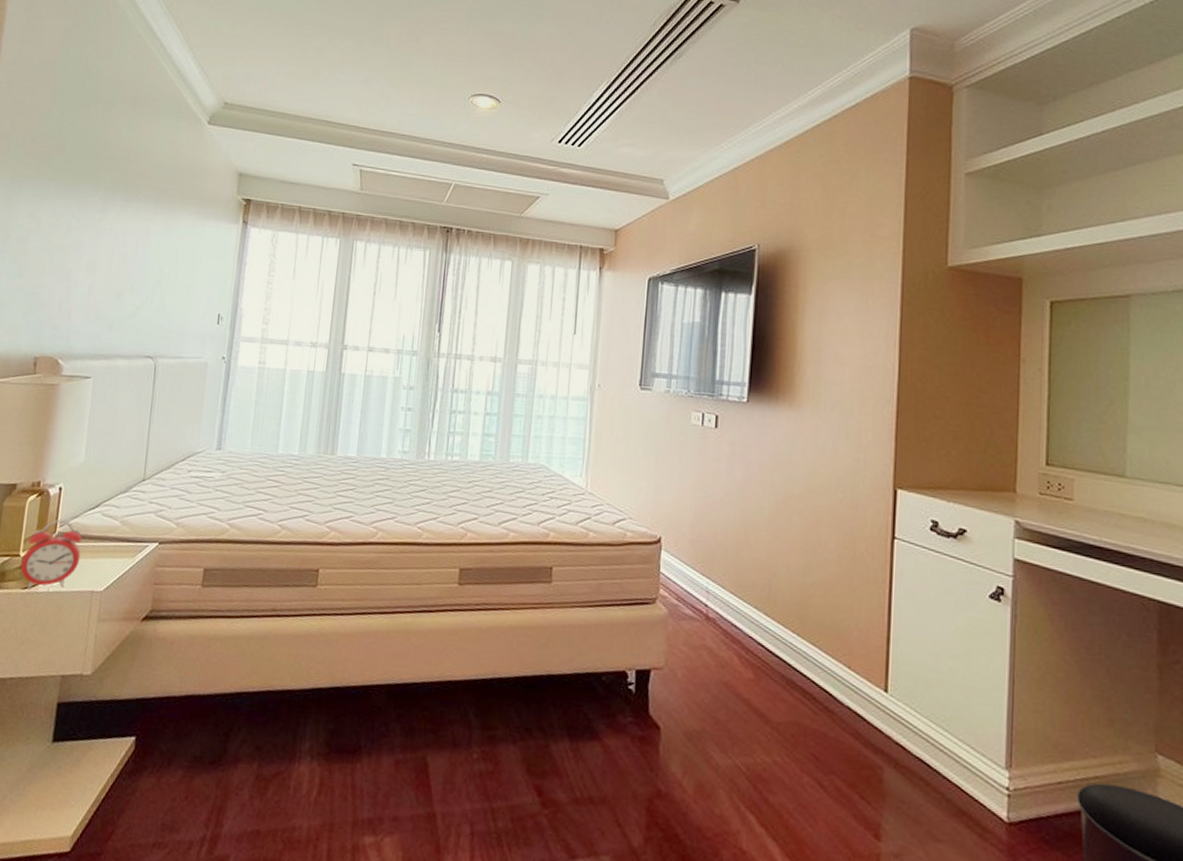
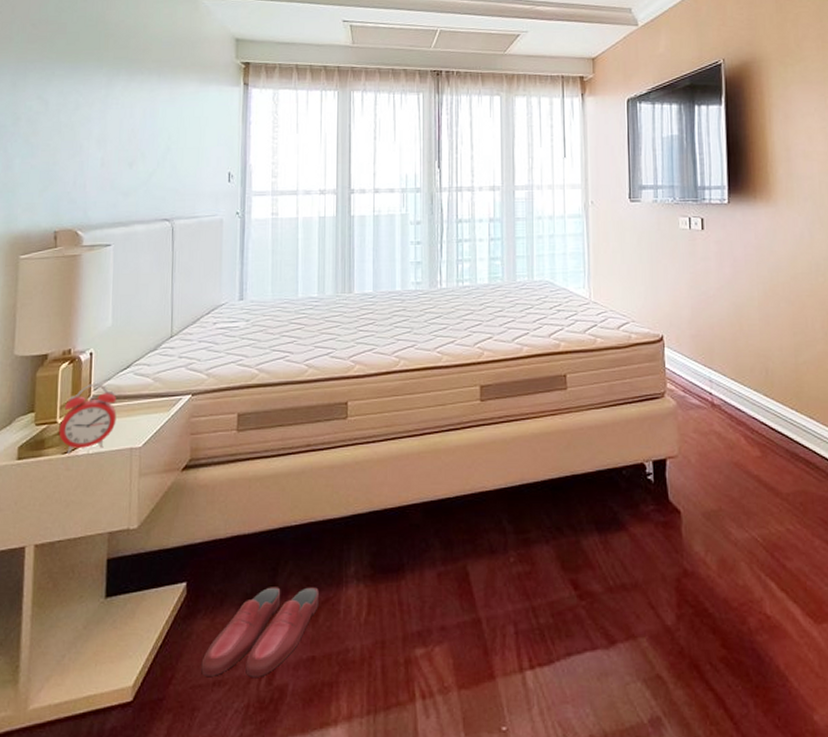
slippers: none [142,752,270,845] -> present [201,587,319,677]

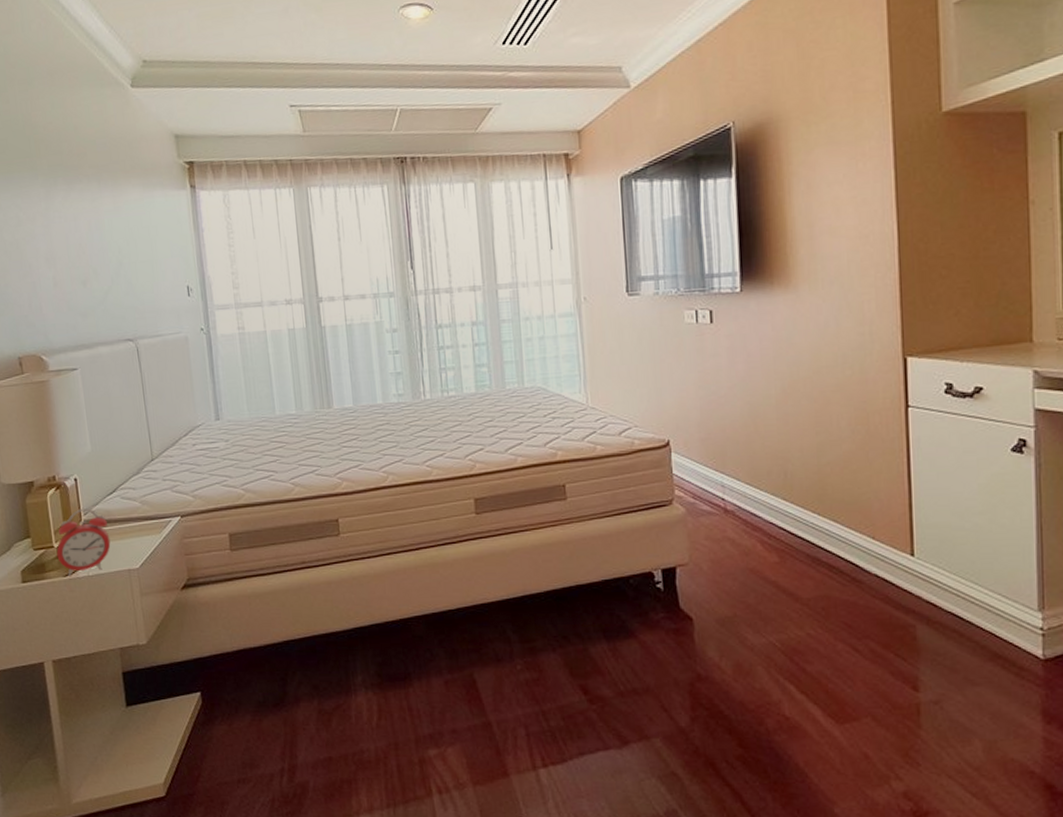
slippers: present [201,587,319,677] -> none [224,695,330,775]

